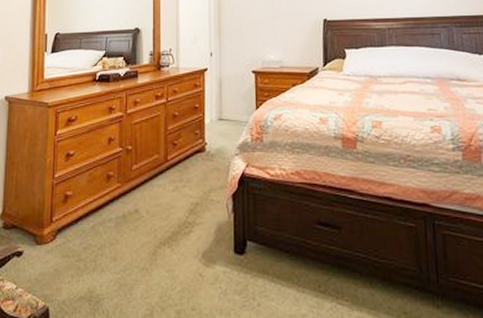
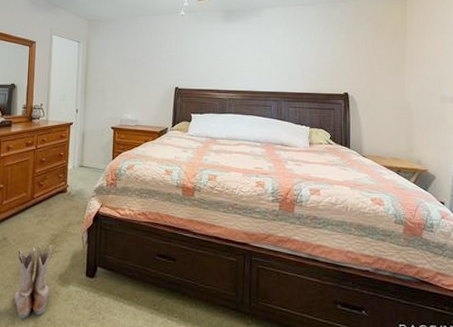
boots: none [151,217,193,311] -> present [14,245,53,320]

